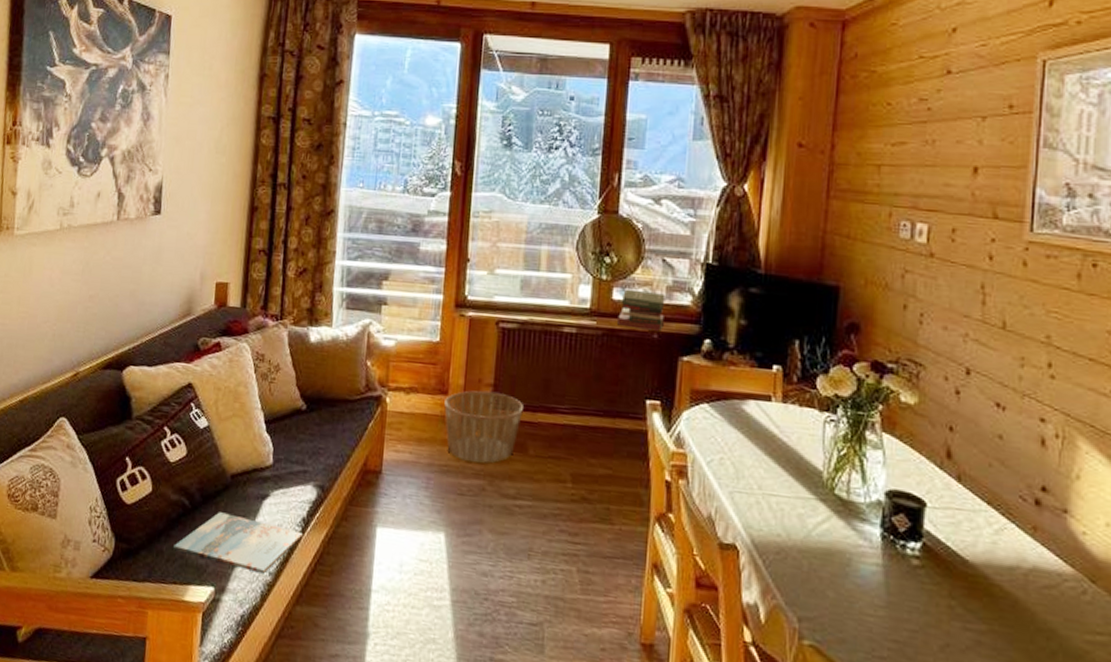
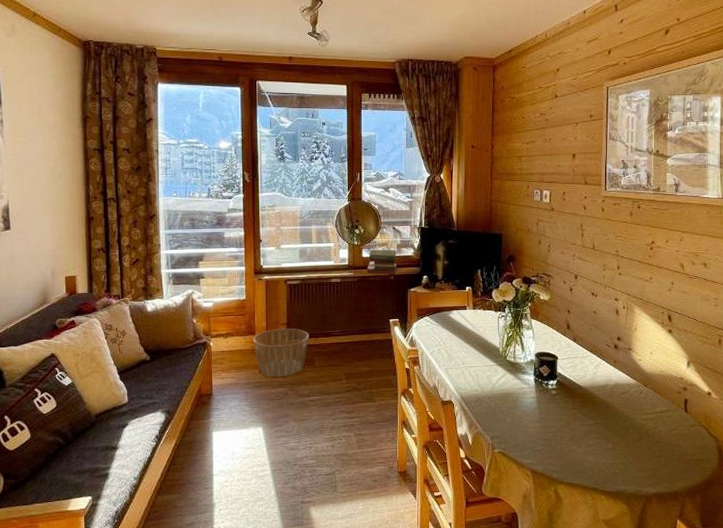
magazine: present [172,512,304,574] -> none [53,442,158,480]

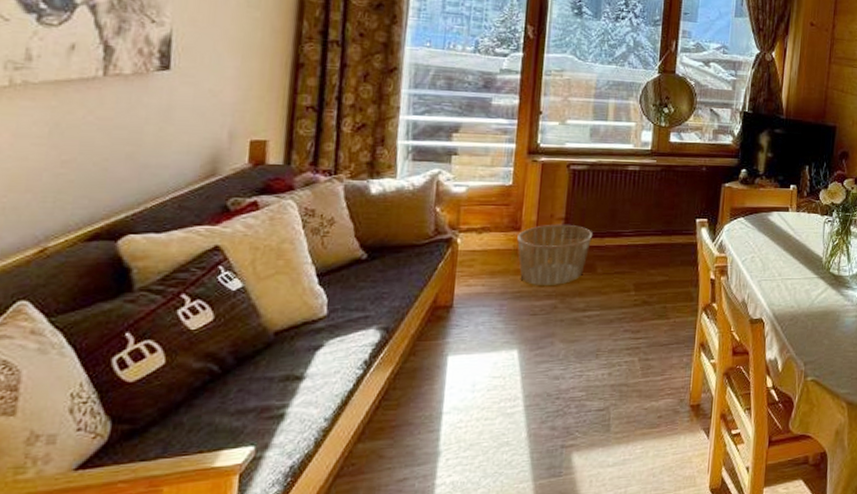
books: present [367,249,397,274] -> none [674,133,712,165]

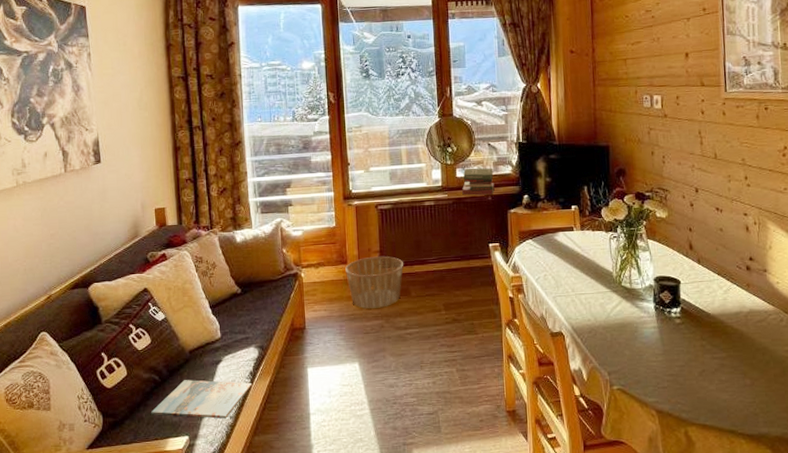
magazine: none [196,370,366,422] -> present [150,380,253,419]
books: none [674,133,712,165] -> present [462,167,495,195]

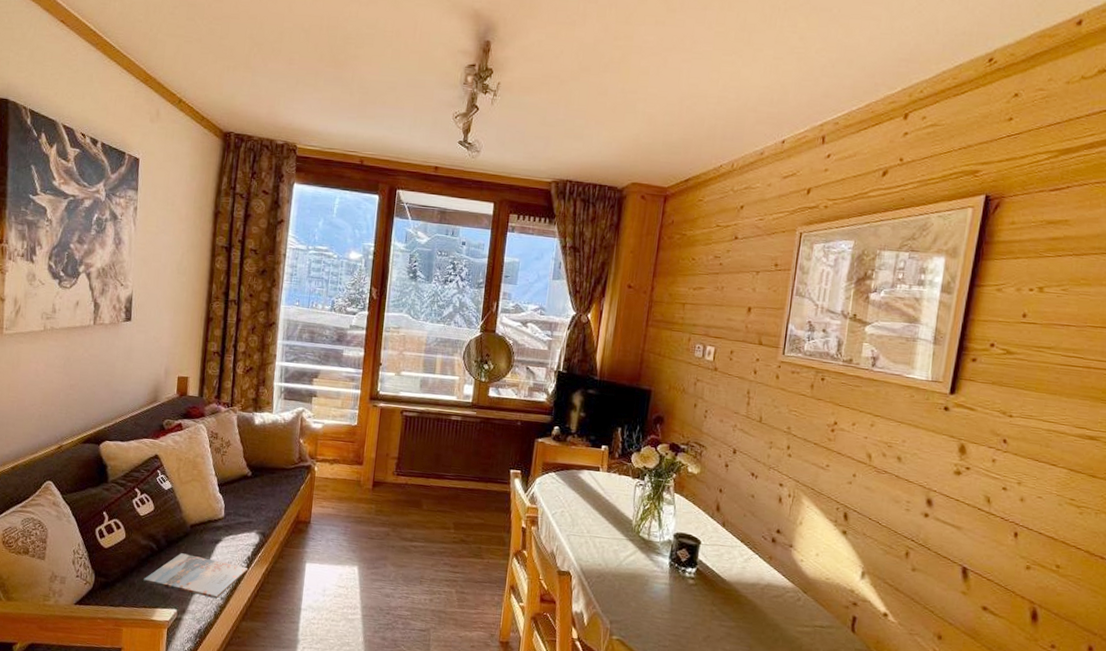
basket: present [345,256,404,309] -> none [359,462,420,516]
books: present [462,167,495,195] -> none [492,388,528,420]

